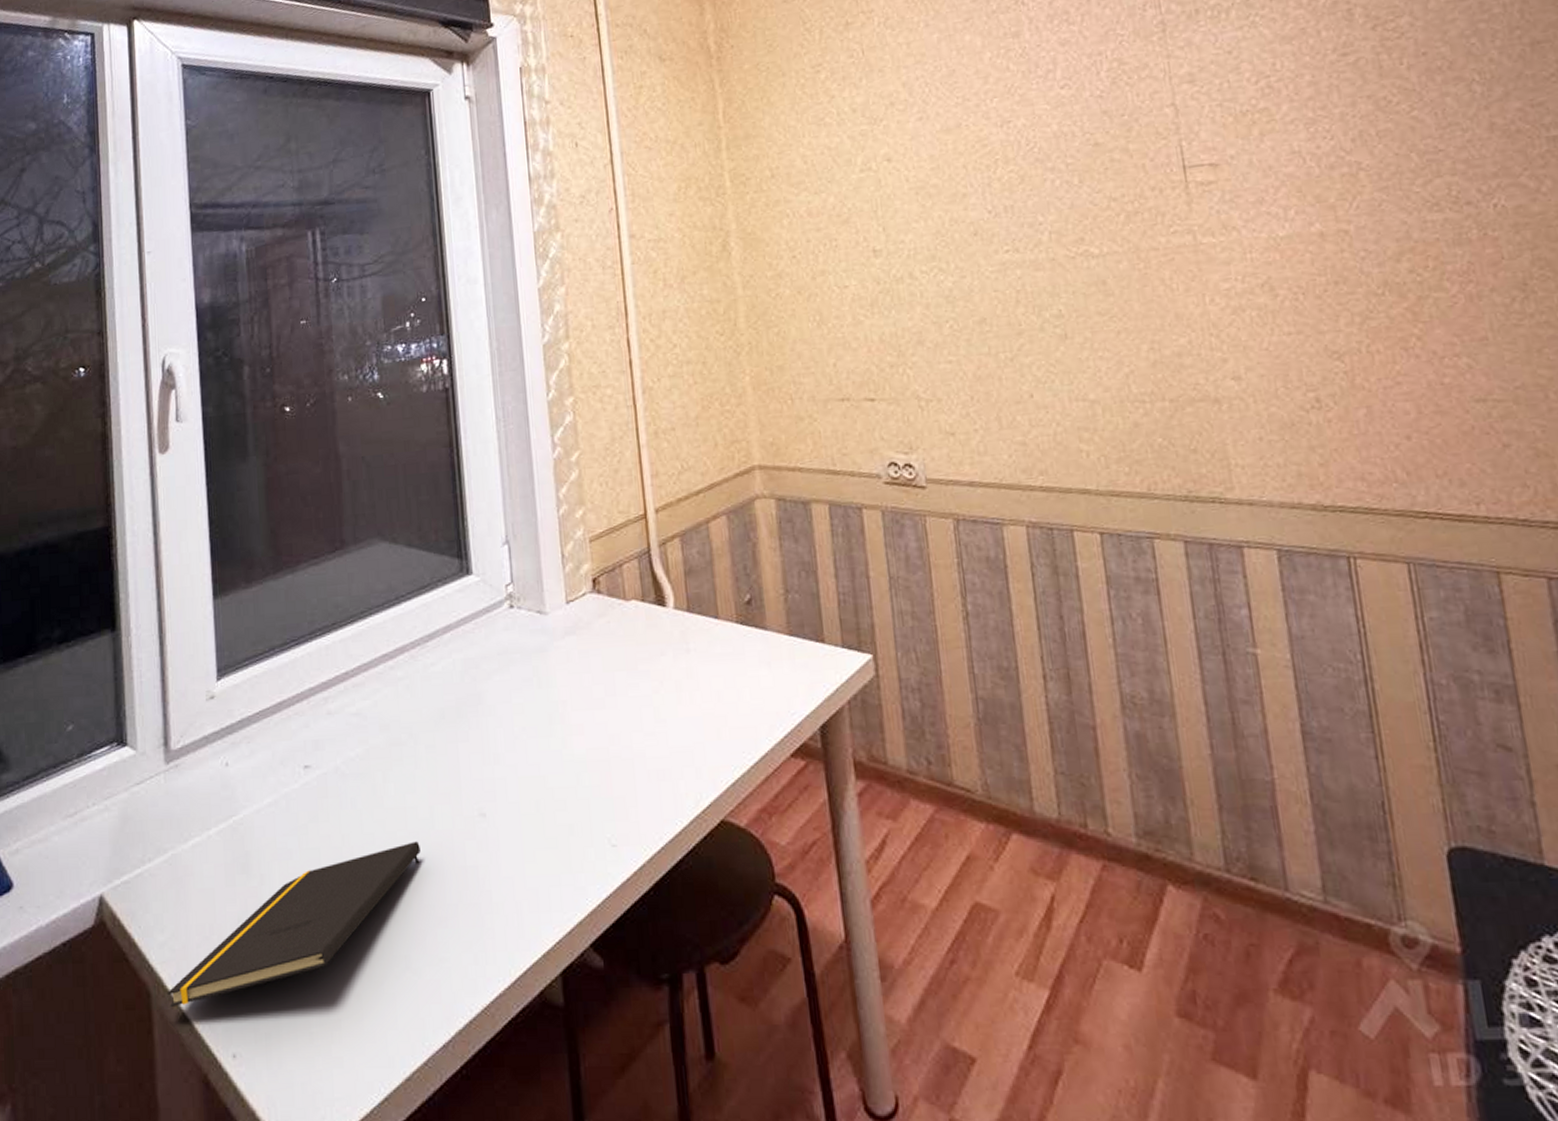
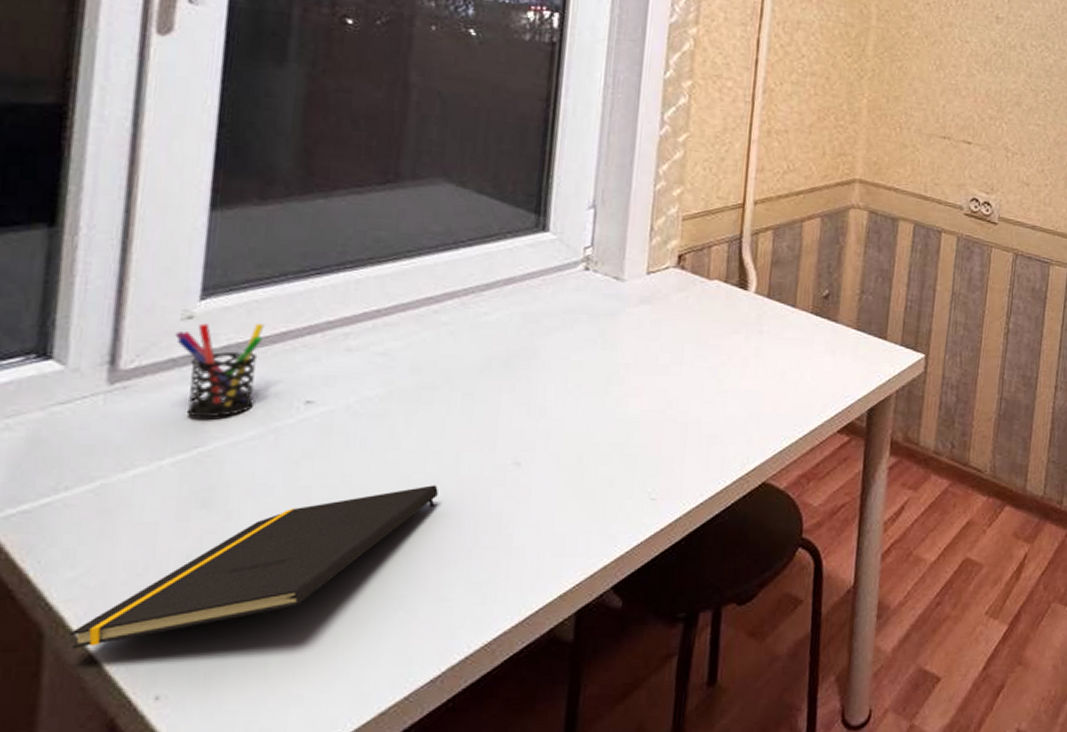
pen holder: none [204,697,266,789] -> present [175,323,265,418]

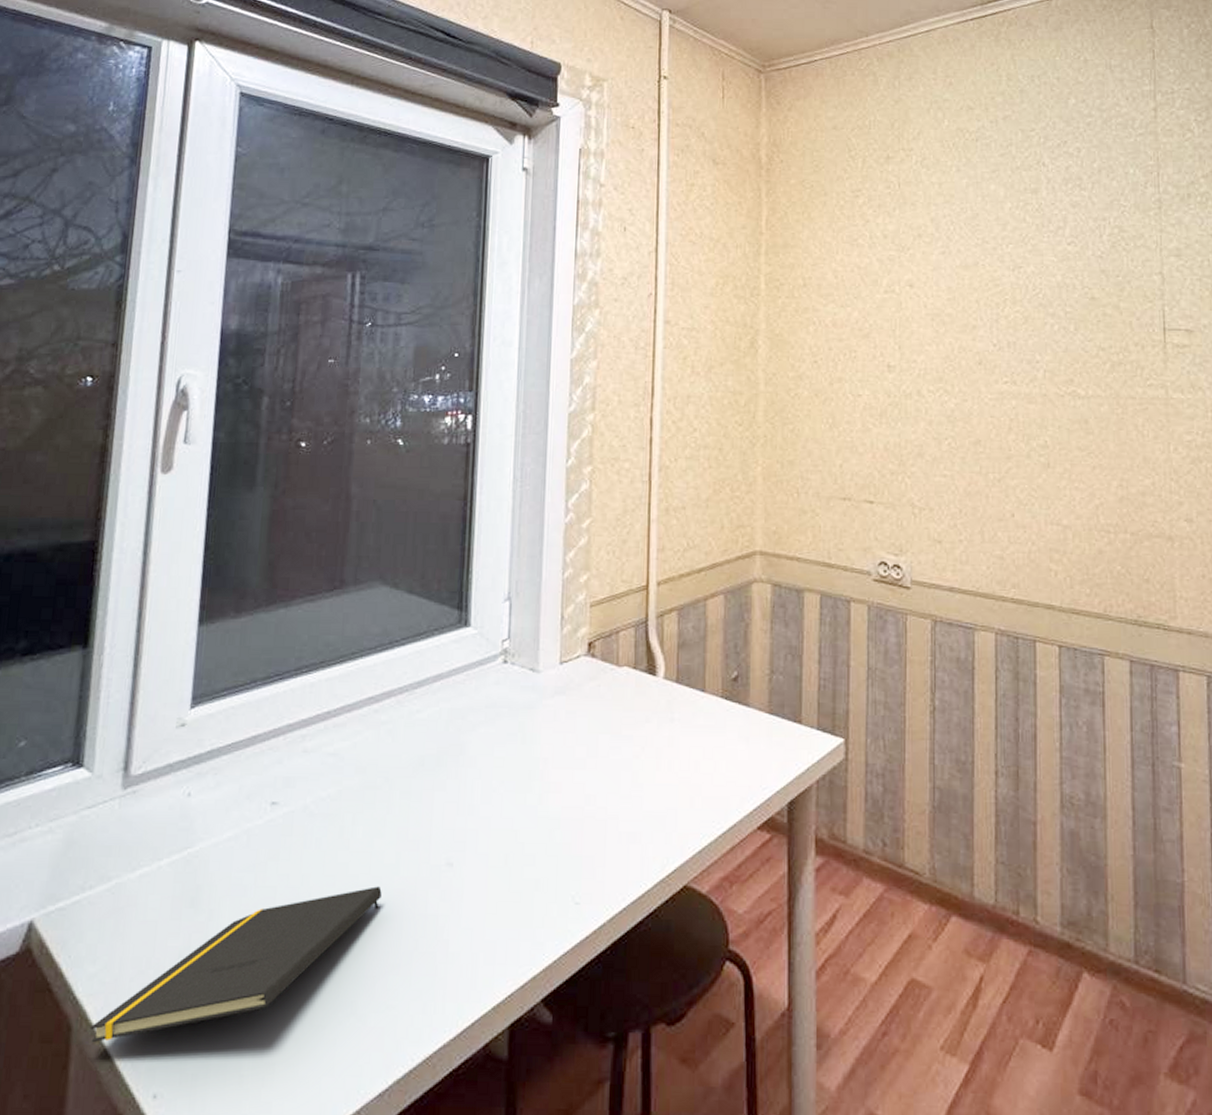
pen holder: present [175,323,265,418] -> none [171,729,239,820]

